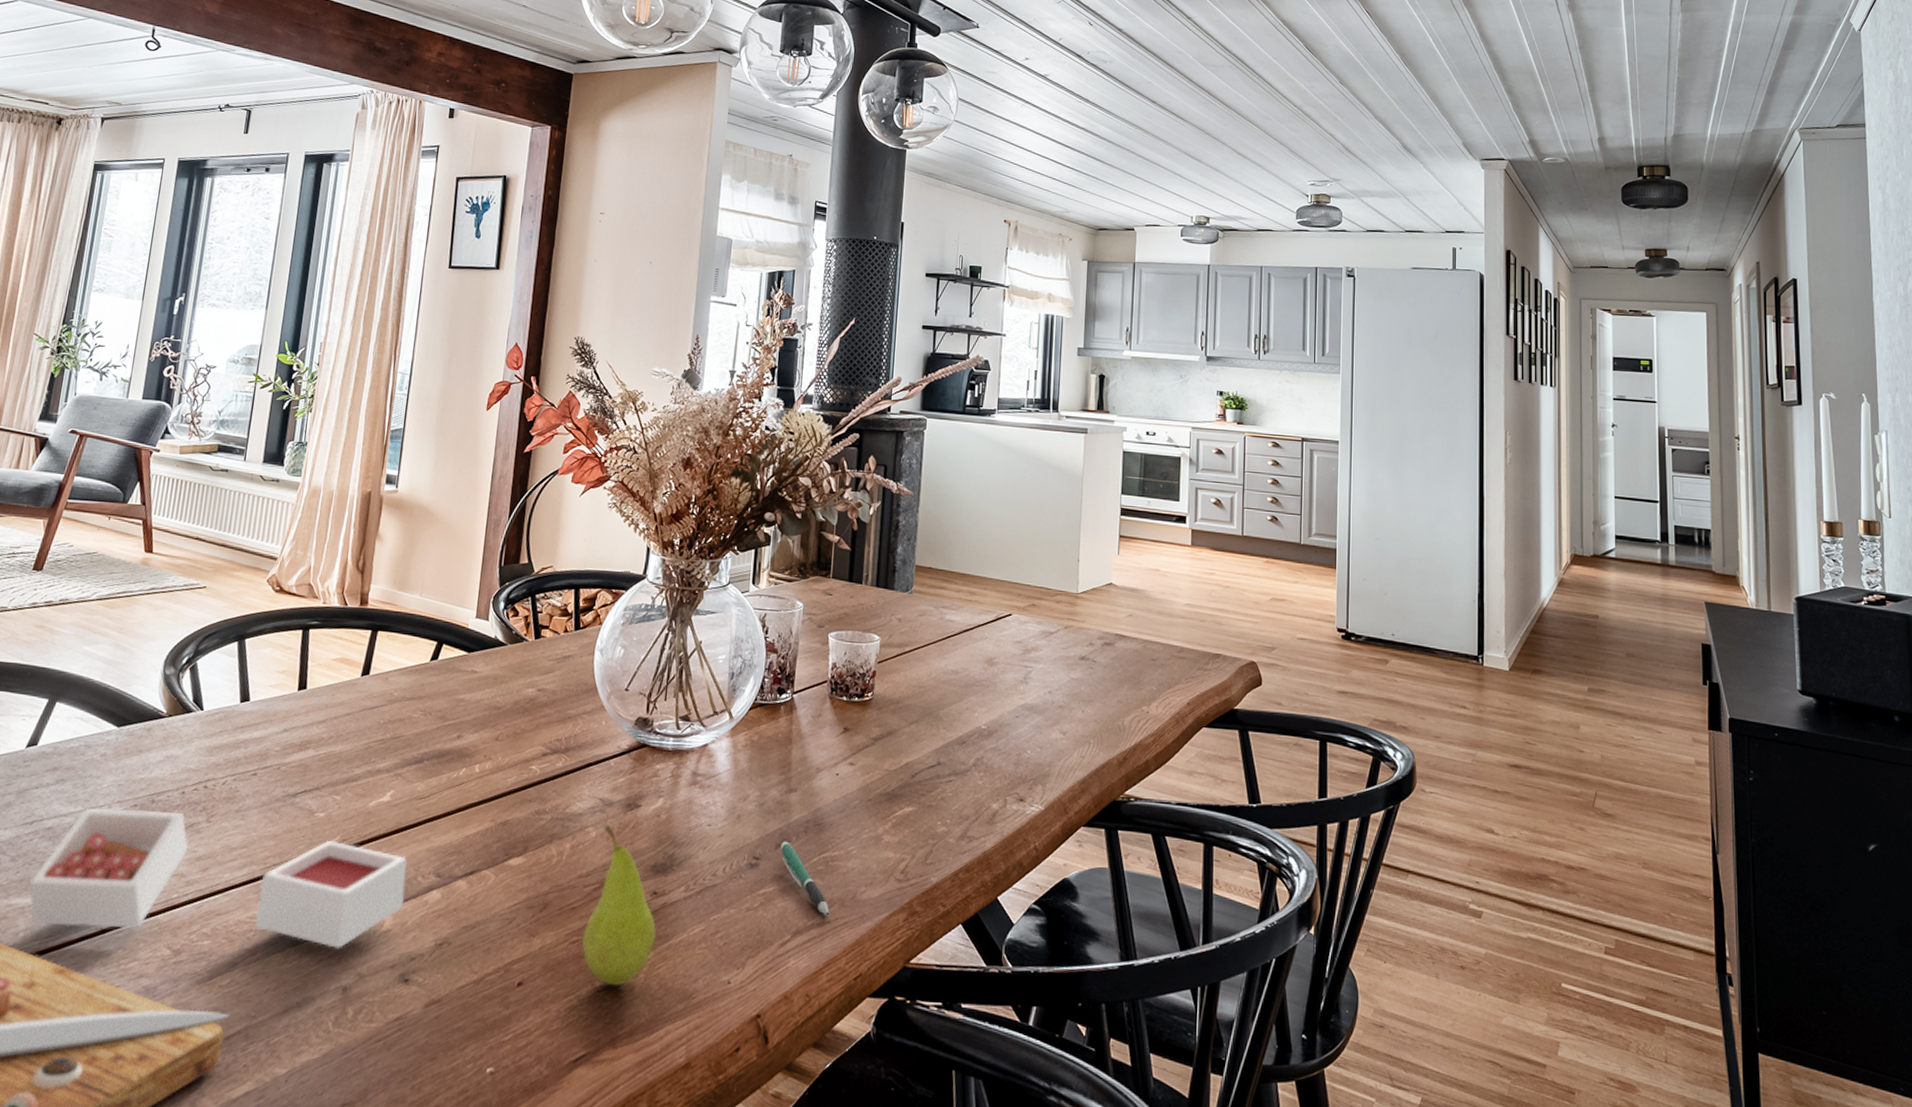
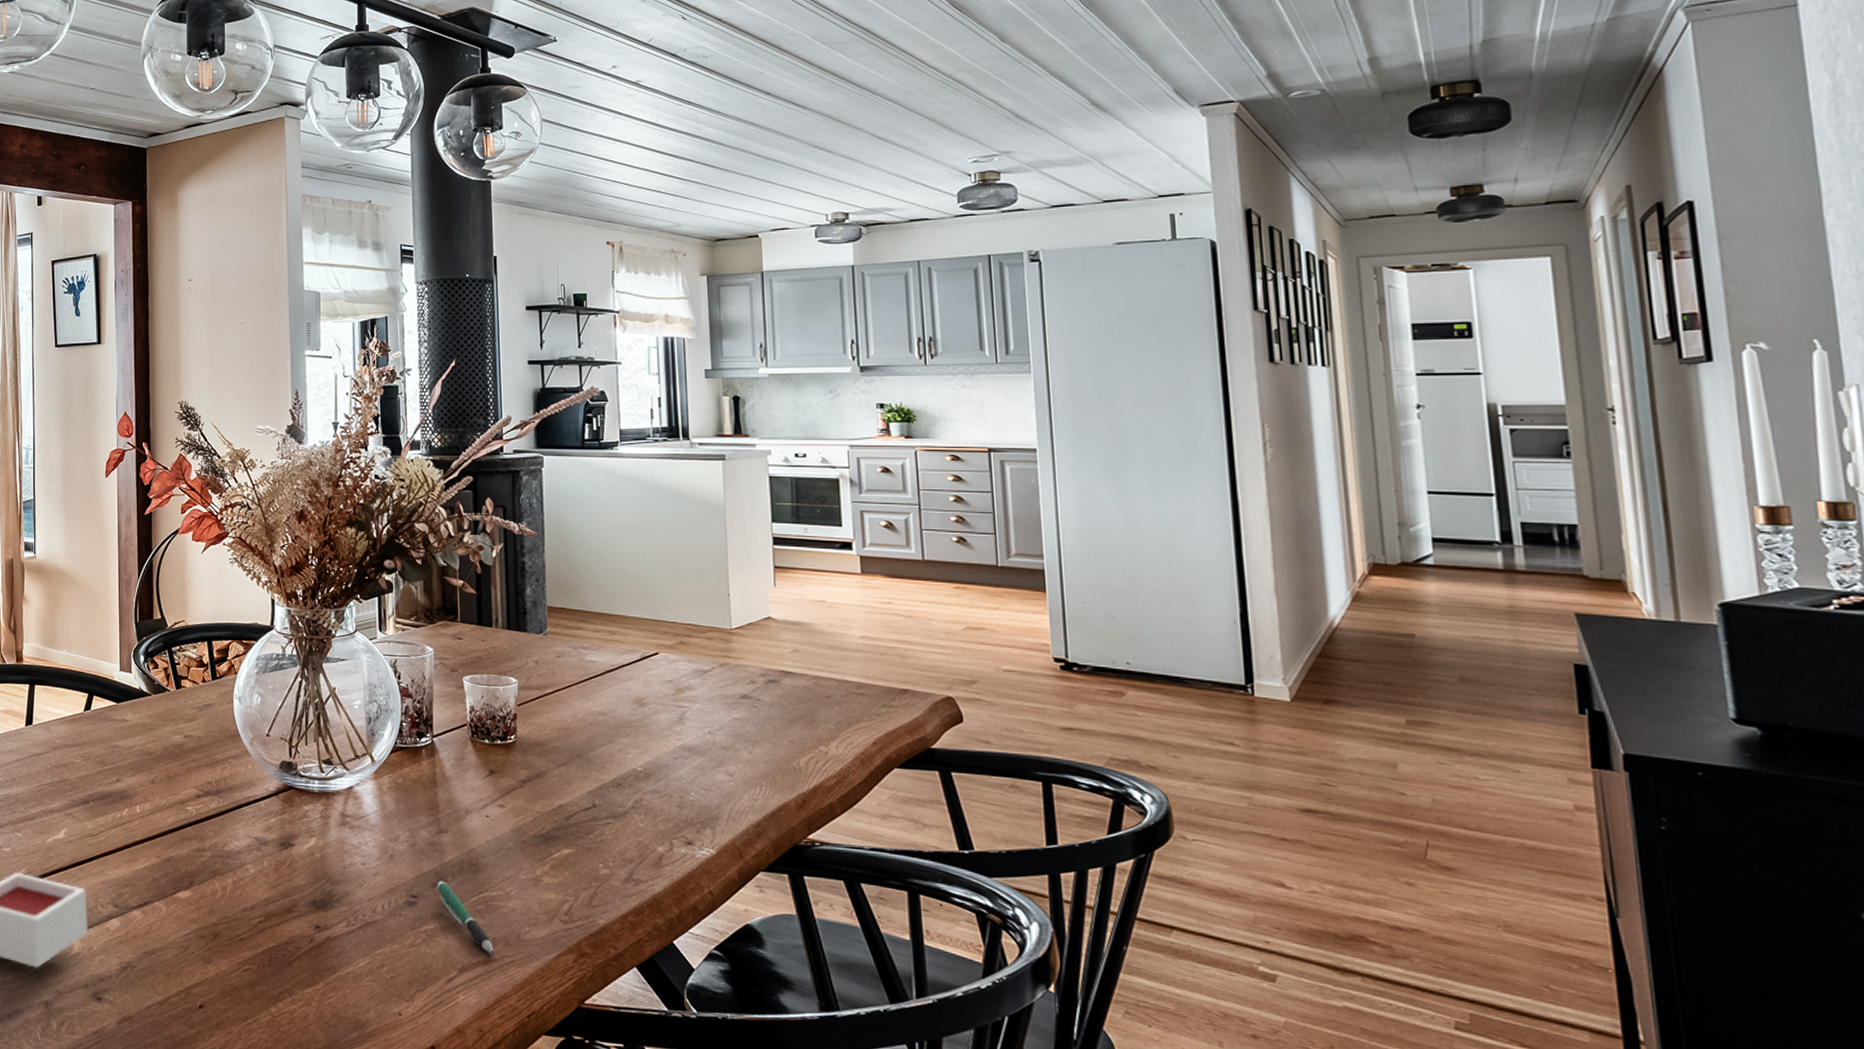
fruit: present [582,824,656,986] -> none [253,861,323,1013]

